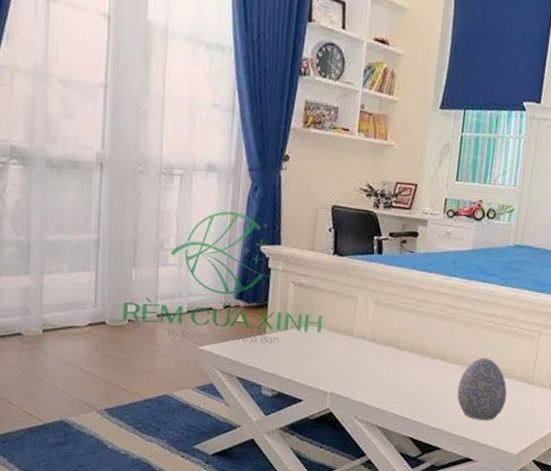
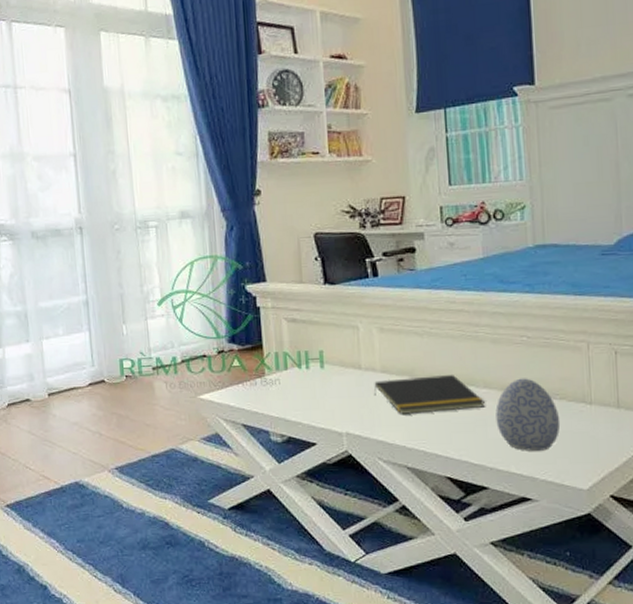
notepad: none [360,347,452,381] -> present [373,375,486,414]

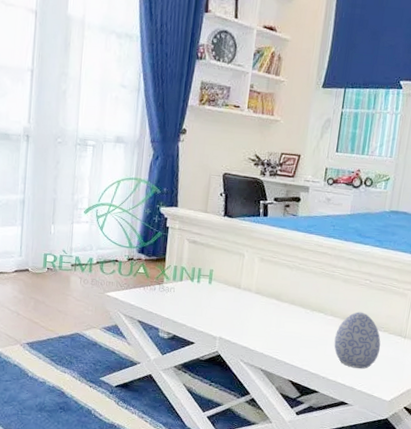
notepad: present [373,375,486,414] -> none [246,299,330,331]

